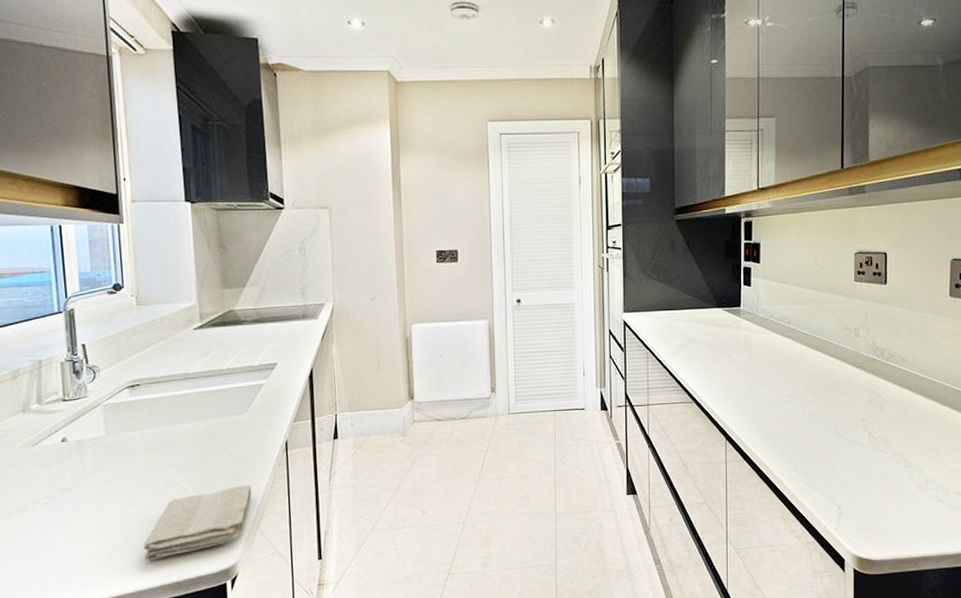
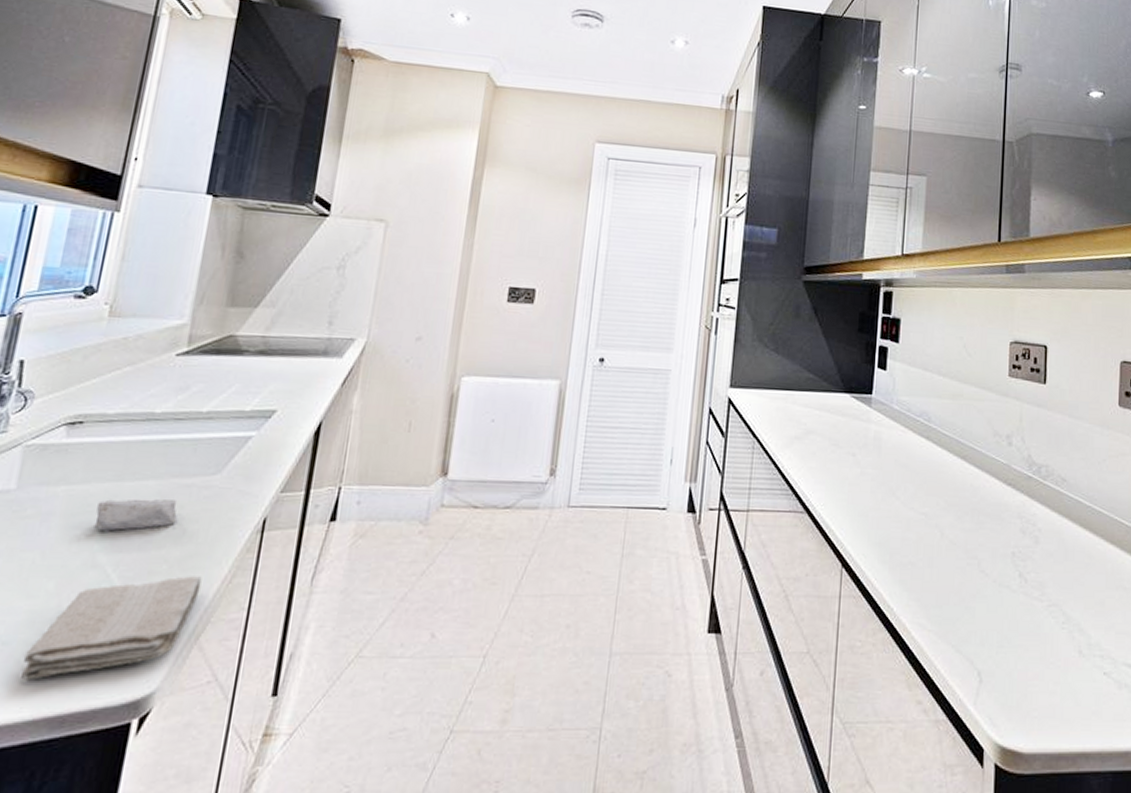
soap bar: none [165,434,223,459] -> present [94,499,177,530]

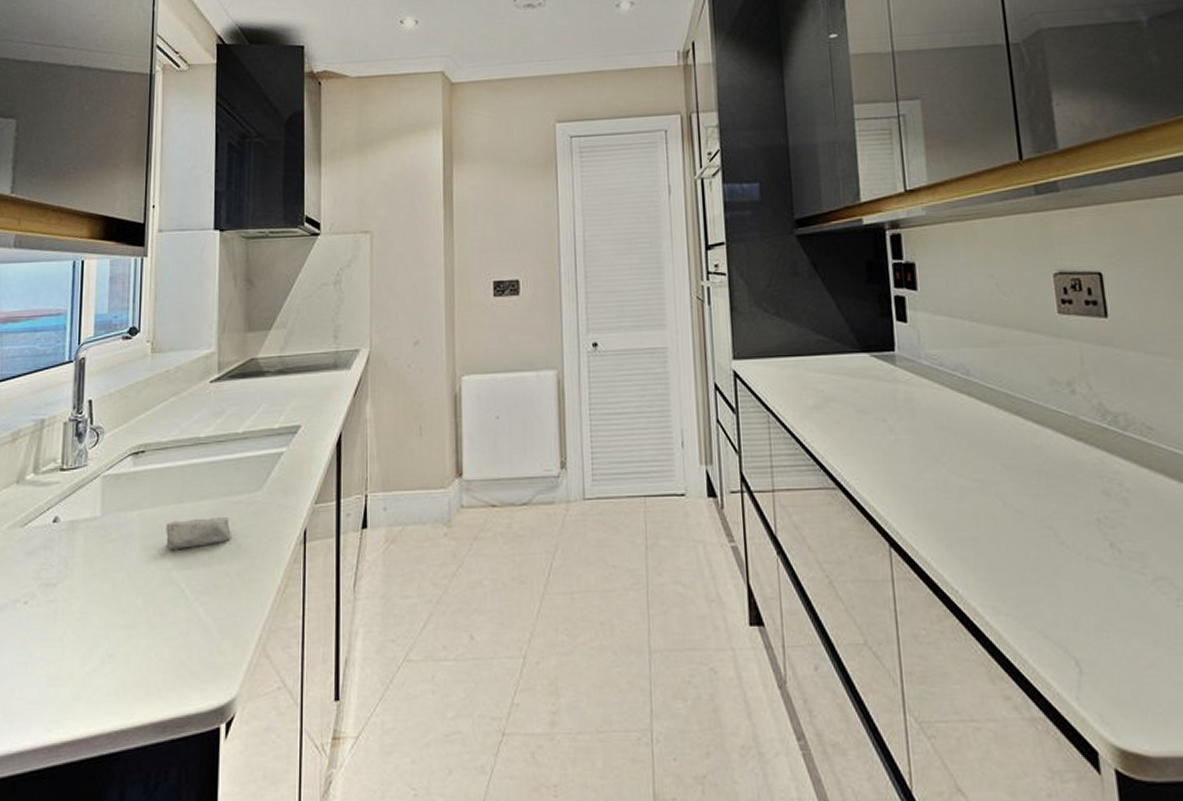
washcloth: present [21,576,202,680] -> none [127,588,260,689]

